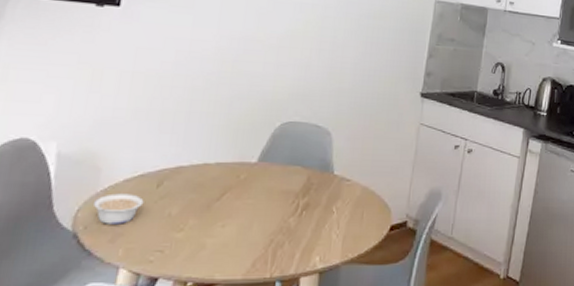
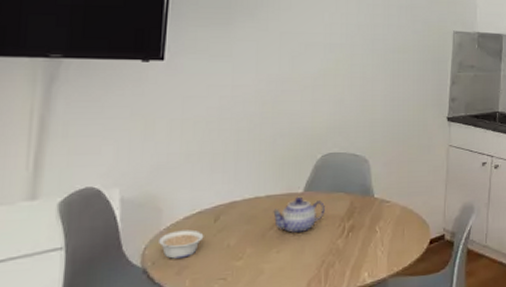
teapot: none [222,166,279,208] -> present [273,196,325,234]

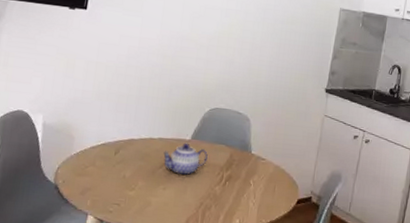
legume: present [157,229,204,259] -> none [68,157,106,181]

